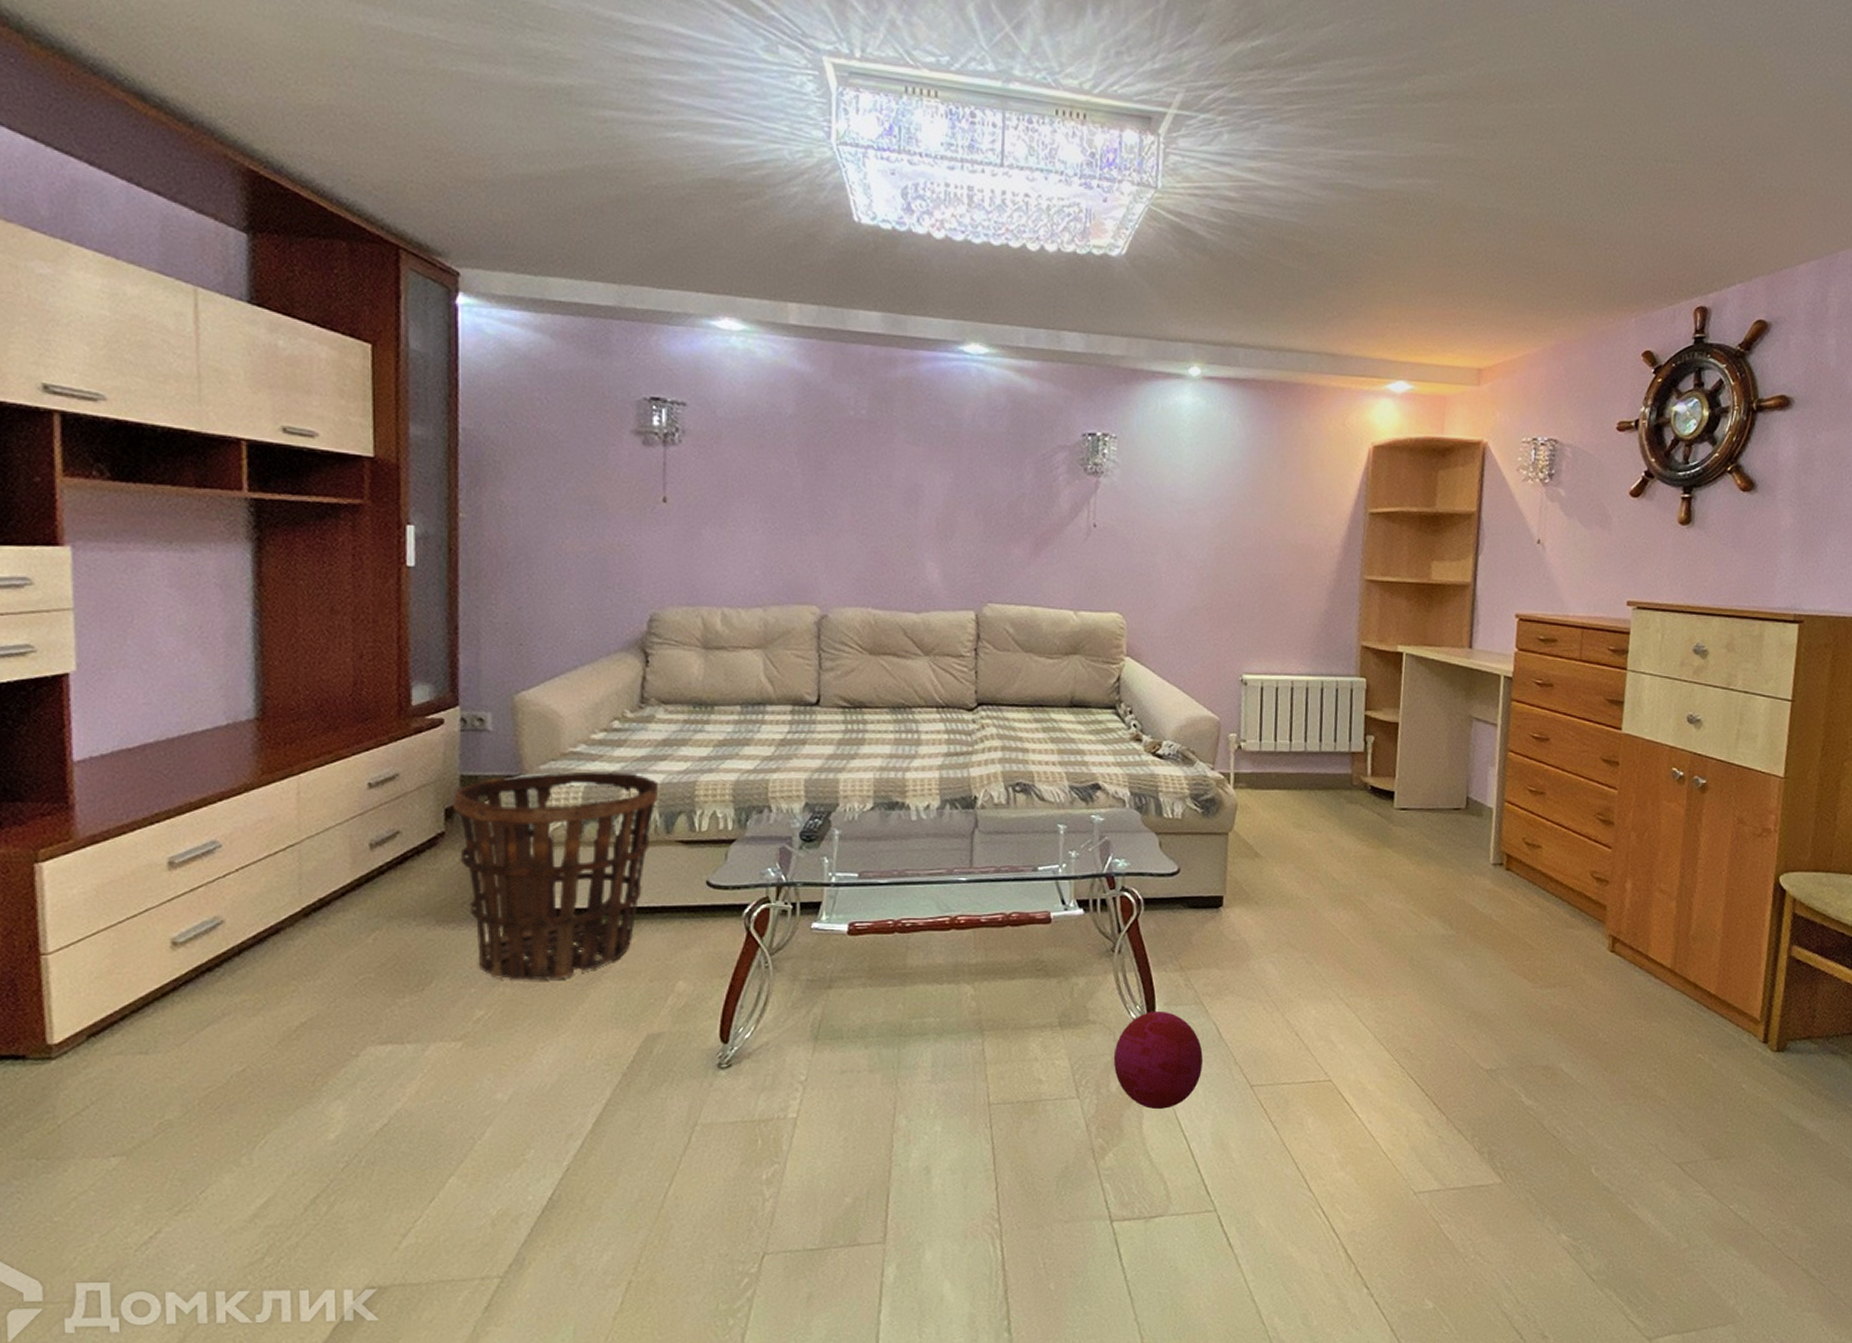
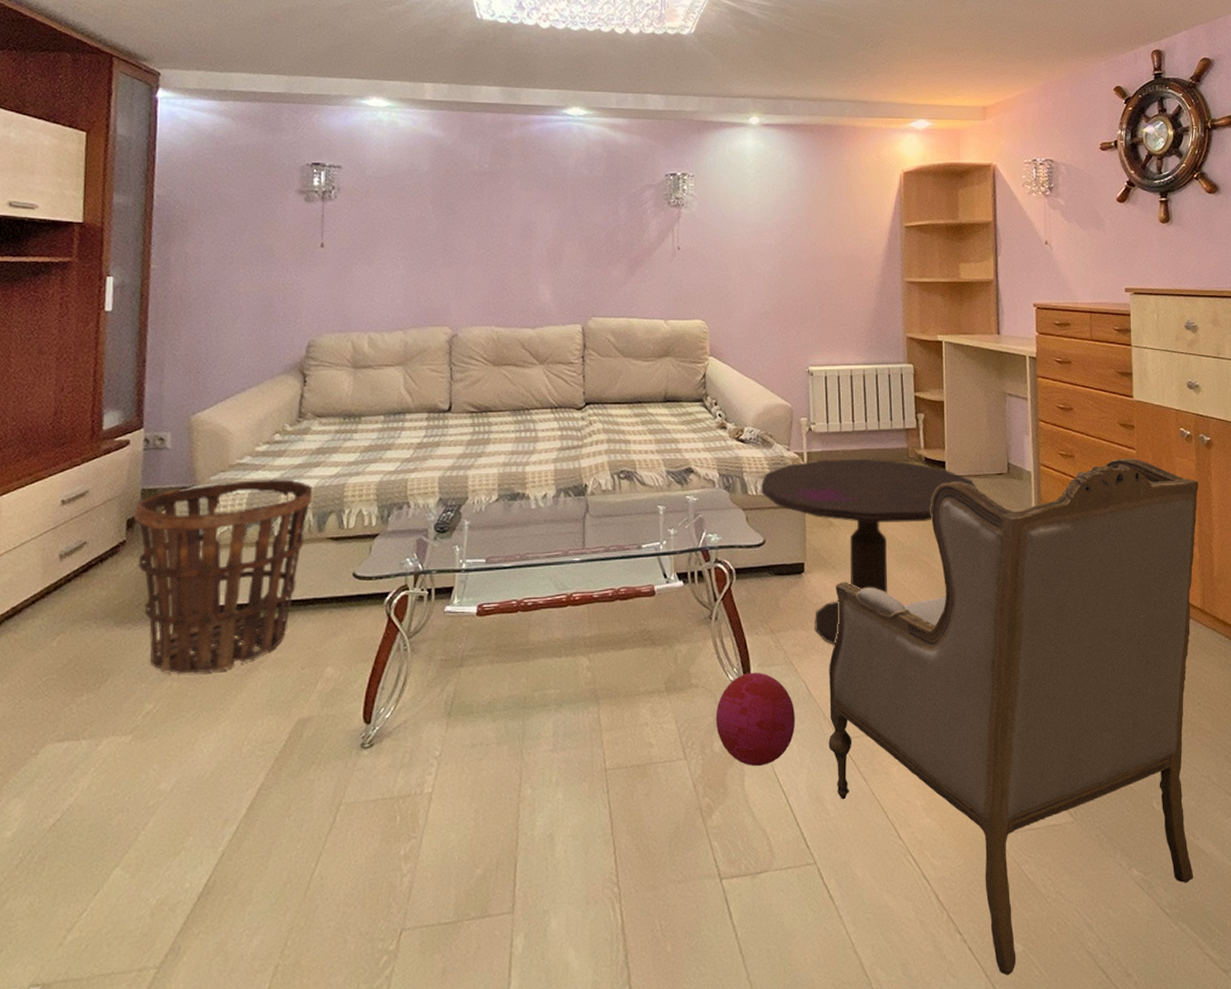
side table: none [1177,783,1430,987] -> present [760,459,979,645]
armchair: none [1238,798,1686,1331] -> present [828,457,1199,976]

